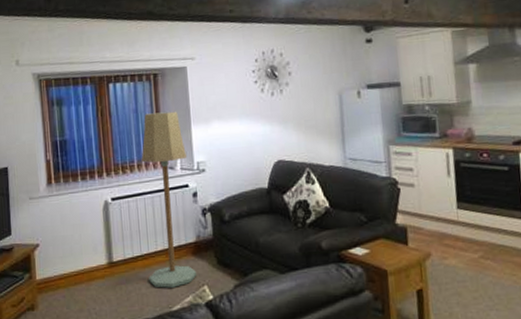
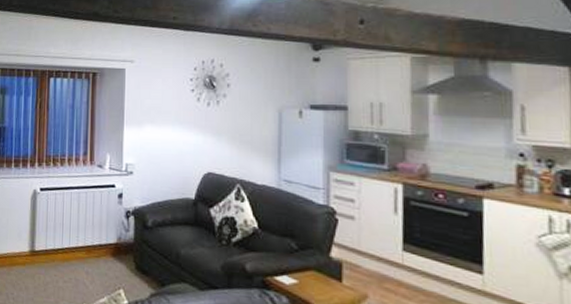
floor lamp: present [141,111,197,288] -> none [67,110,116,286]

